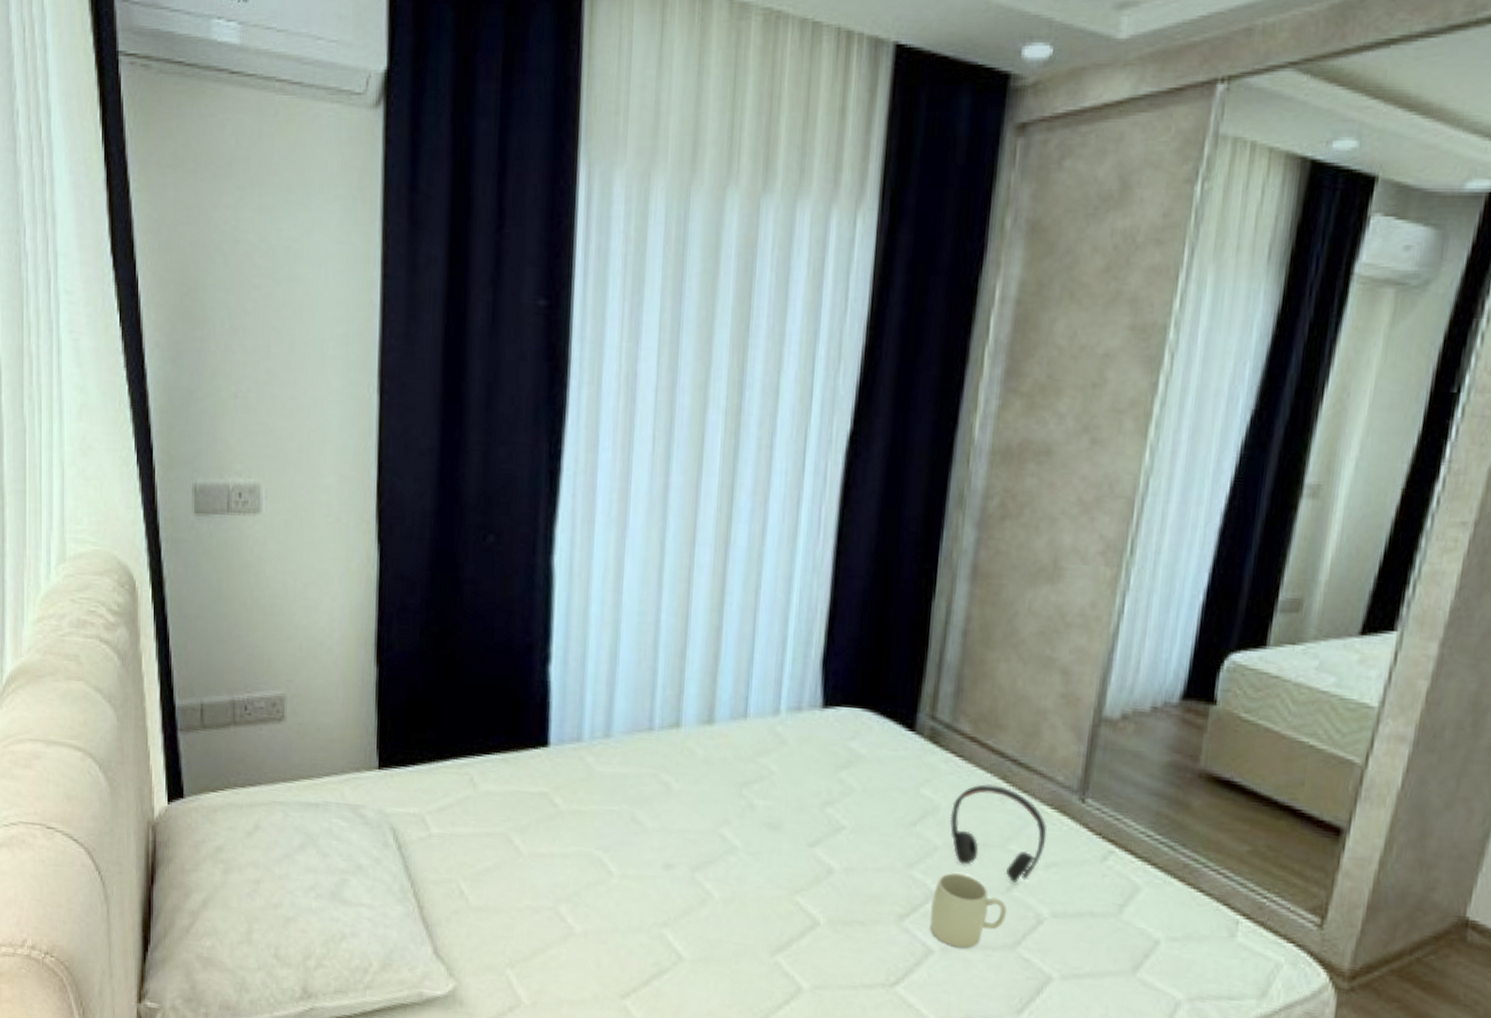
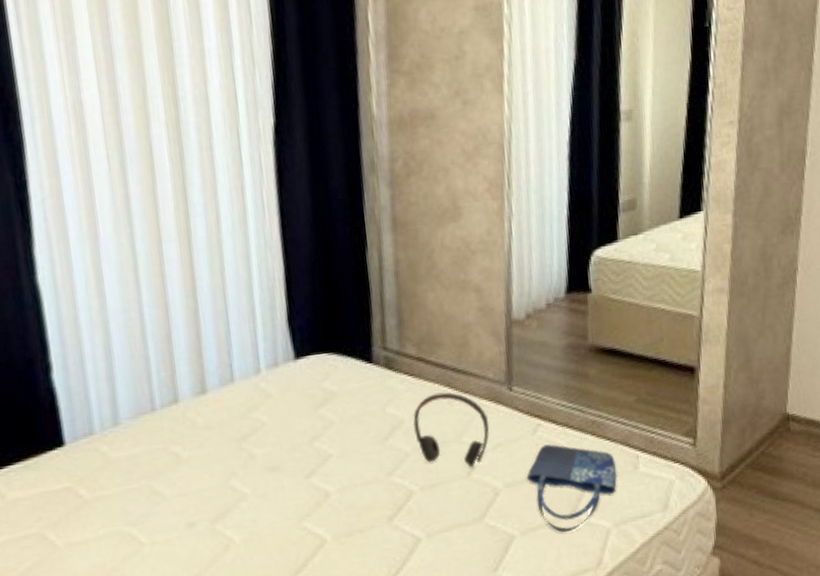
mug: present [929,873,1008,948] -> none [411,470,472,532]
shopping bag: none [1082,878,1206,991] -> present [526,444,617,533]

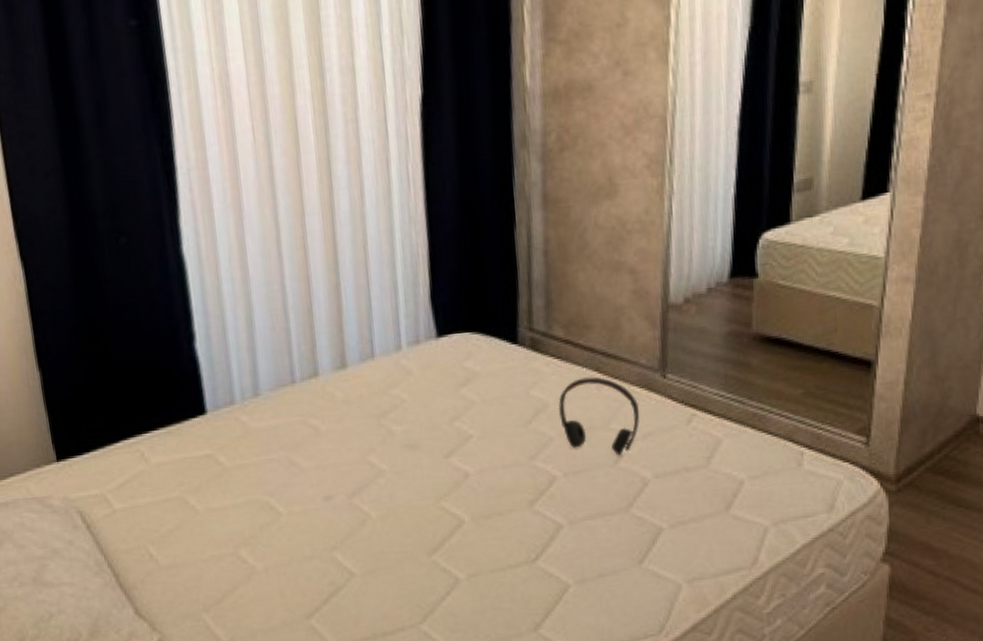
shopping bag: present [526,444,617,533] -> none [678,435,778,528]

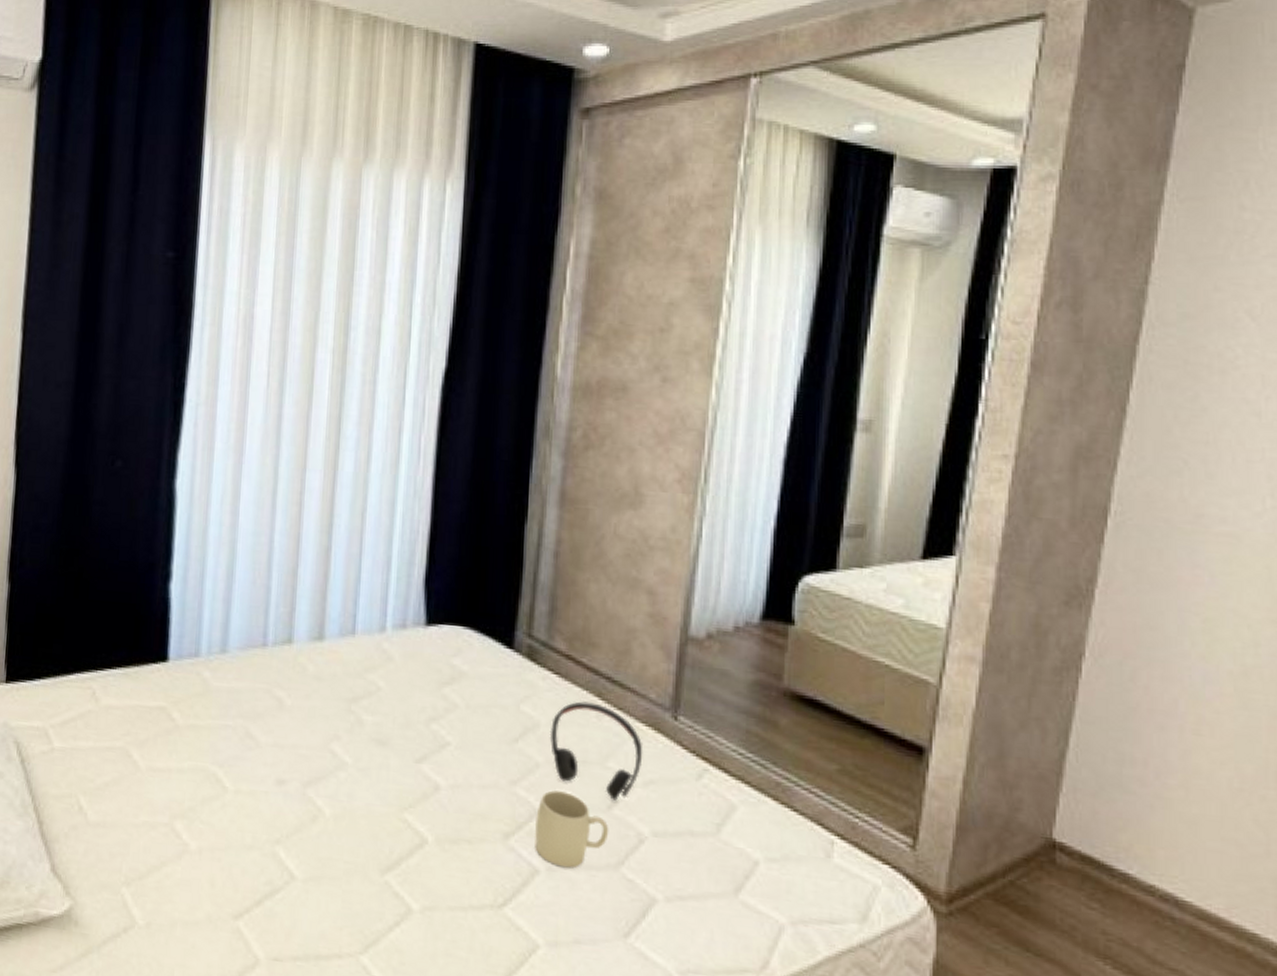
mug: none [554,456,618,519] -> present [534,790,609,868]

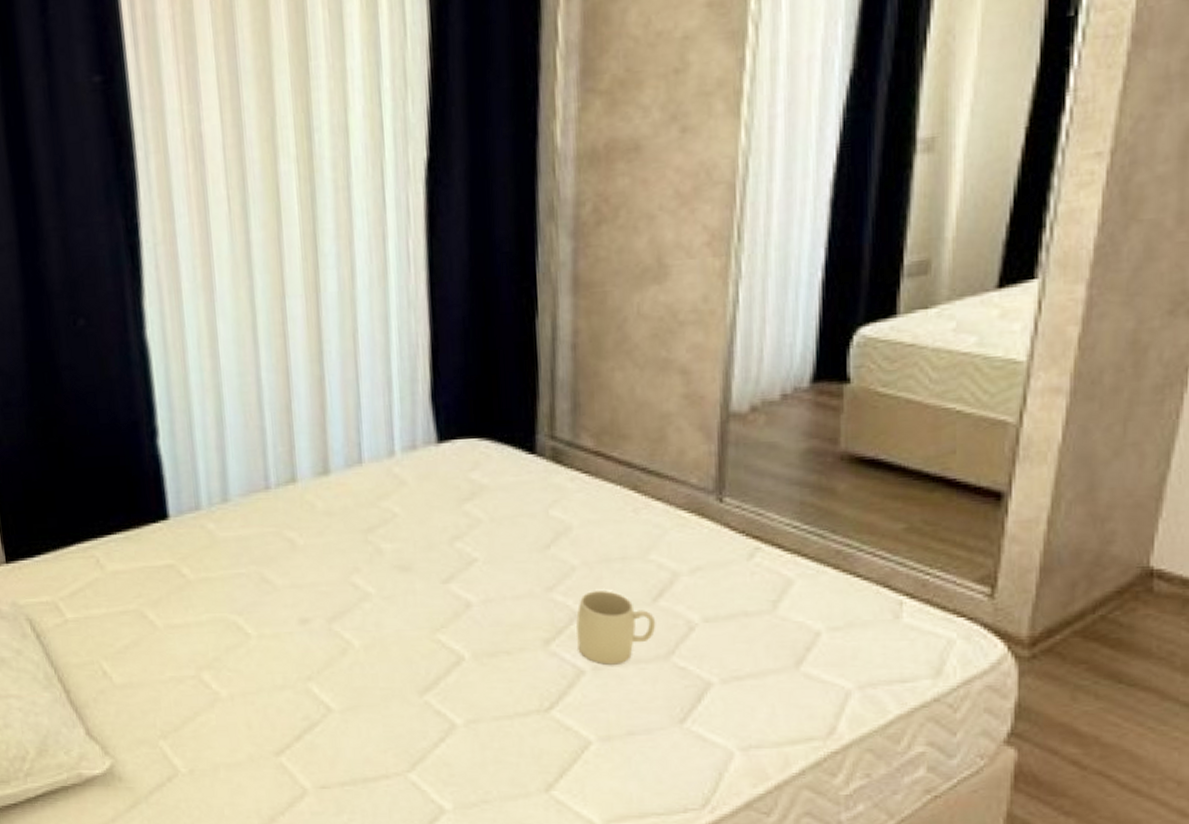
headphones: present [549,701,644,801] -> none [583,497,688,592]

